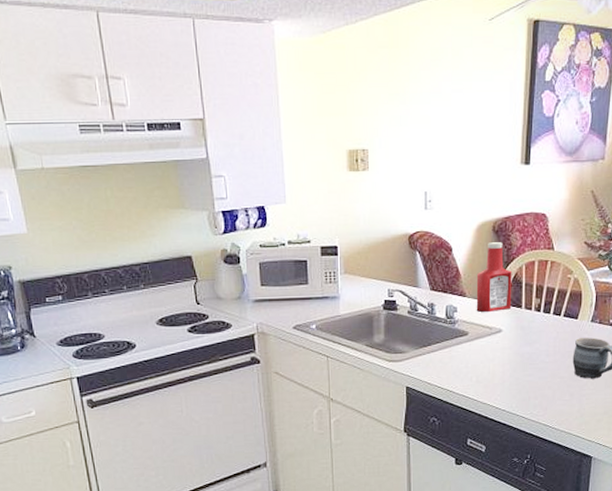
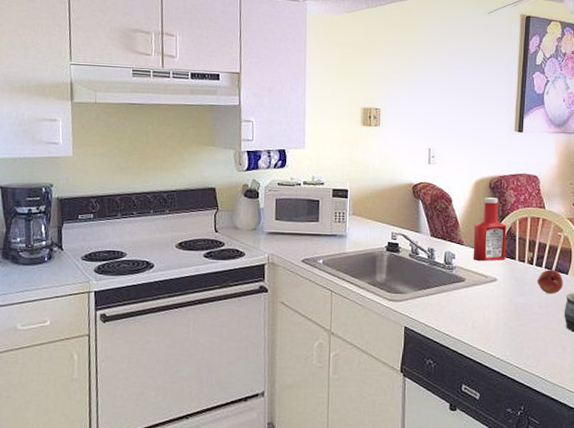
fruit: none [544,315,572,340] -> present [537,269,563,294]

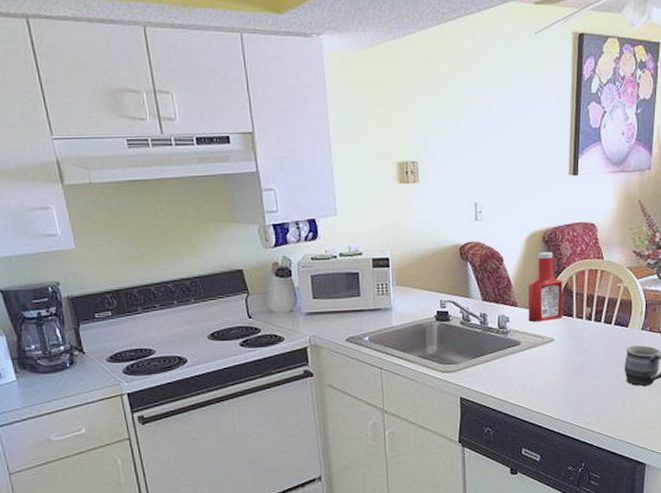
fruit: present [537,269,563,294] -> none [596,323,623,349]

